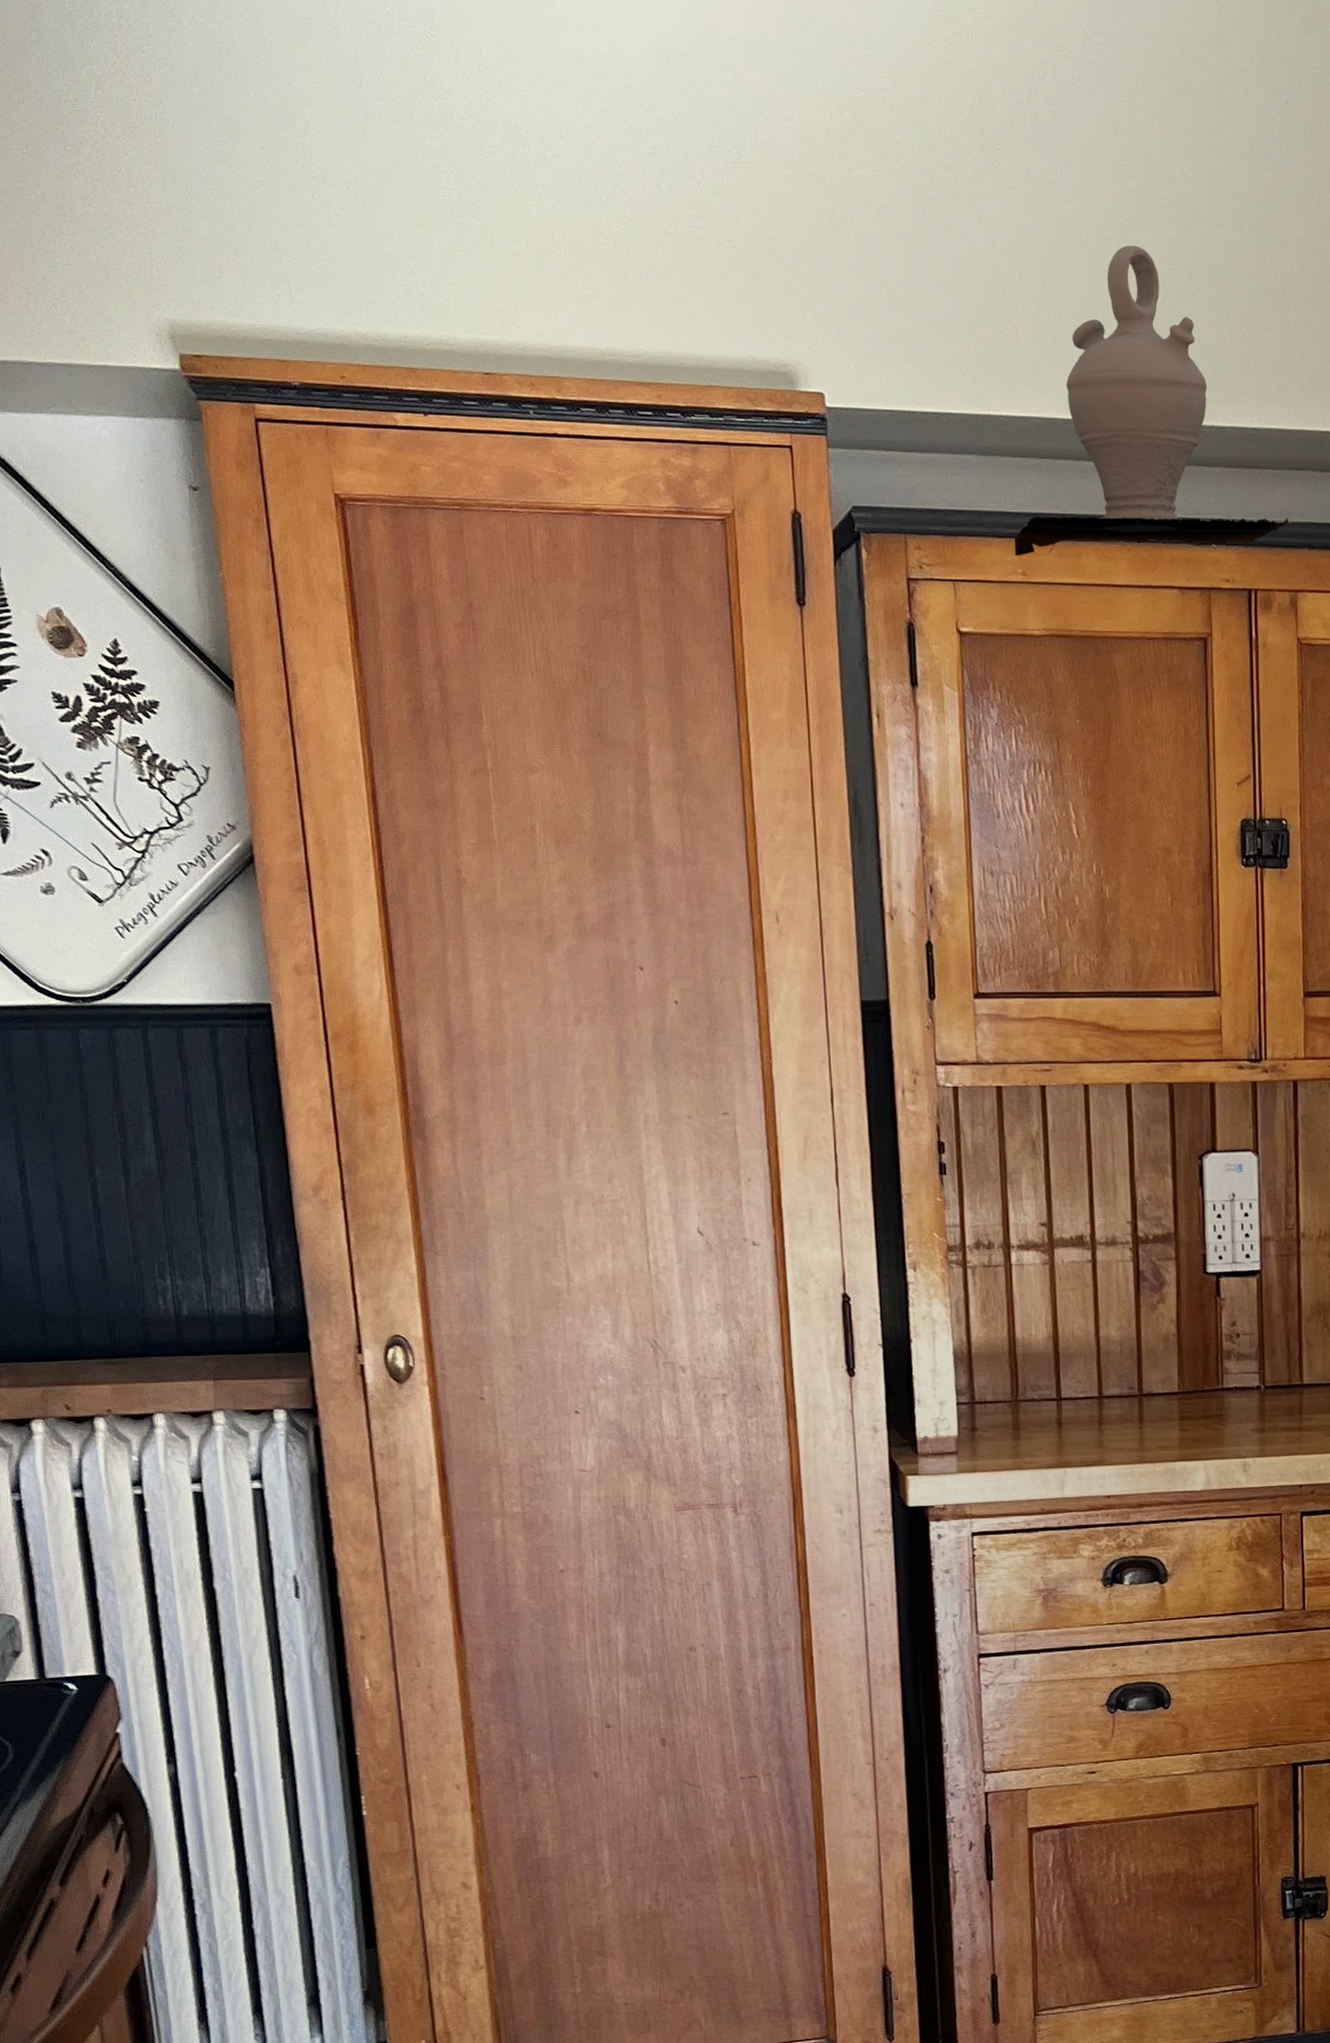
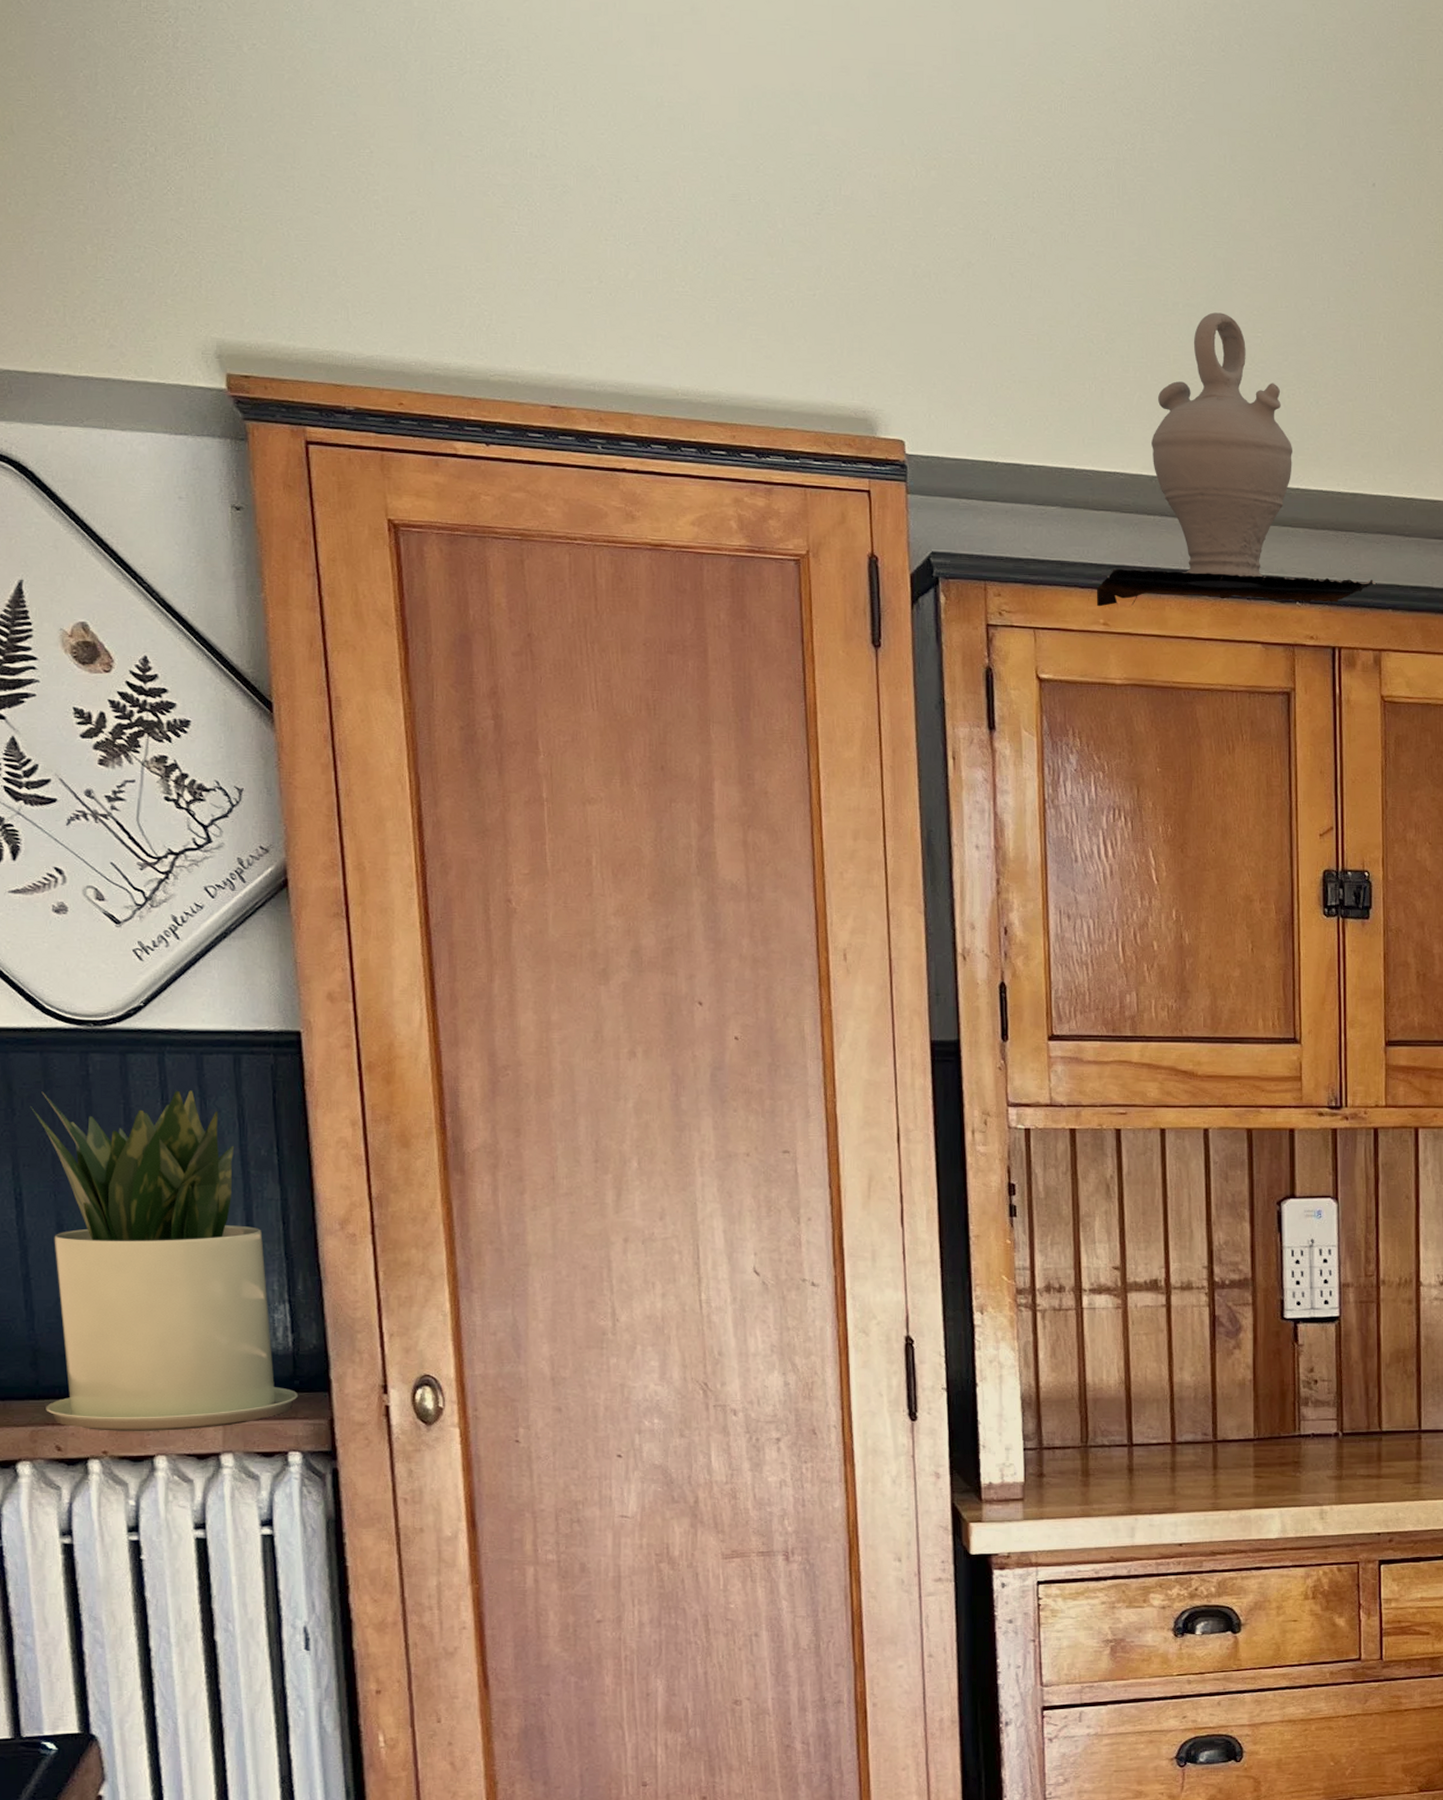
planter: none [28,1063,281,1391] -> present [30,1090,299,1431]

